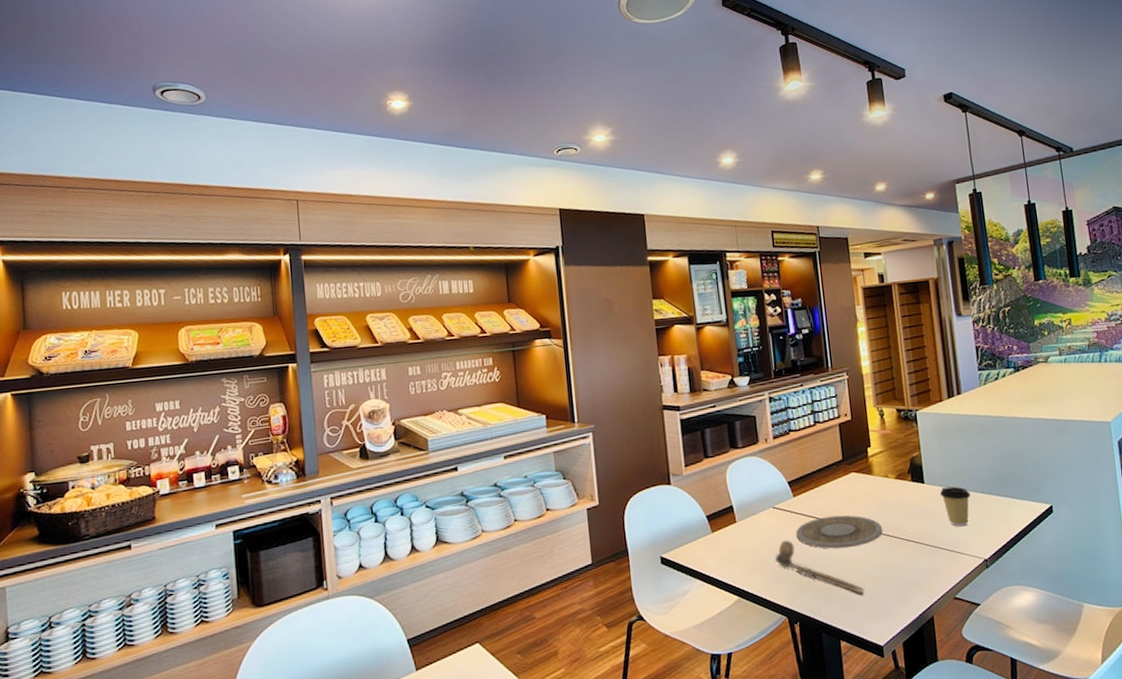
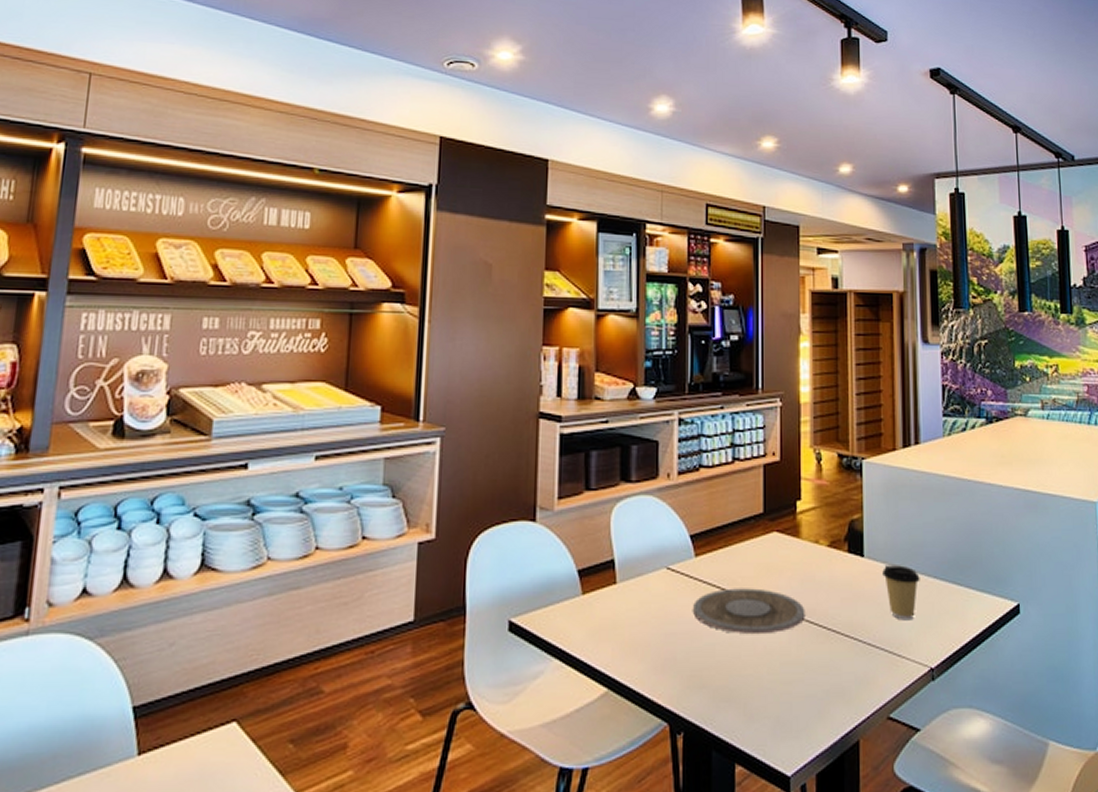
spoon: present [774,540,864,595] -> none [661,615,773,702]

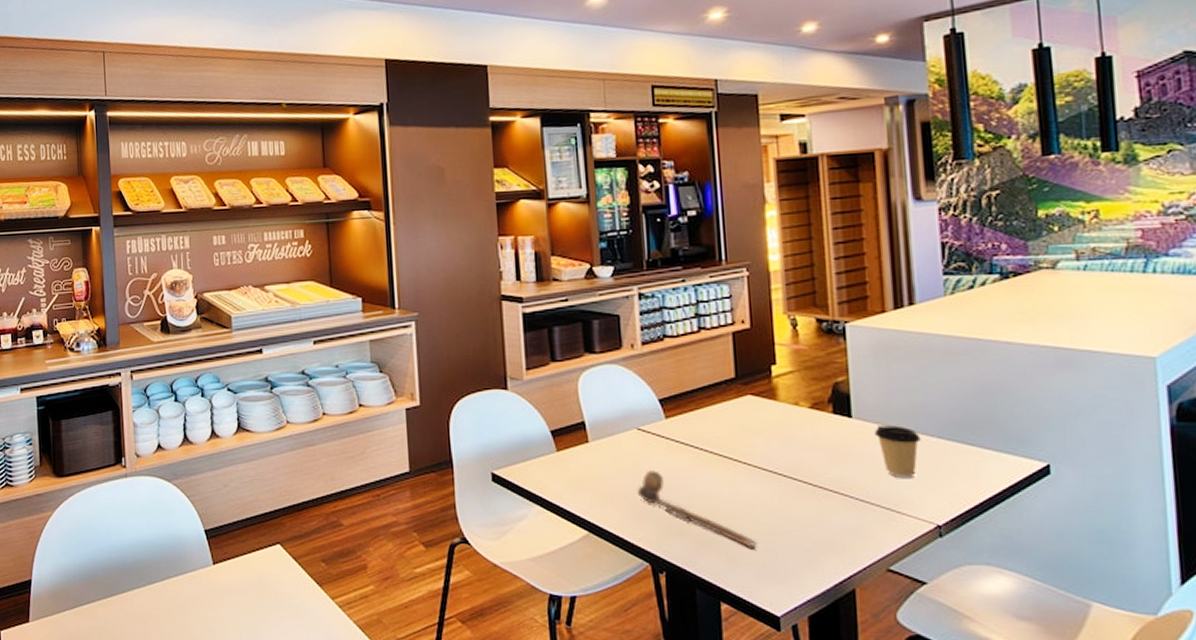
spoon: none [661,615,773,702] -> present [636,470,757,549]
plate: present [693,588,805,635] -> none [667,447,788,489]

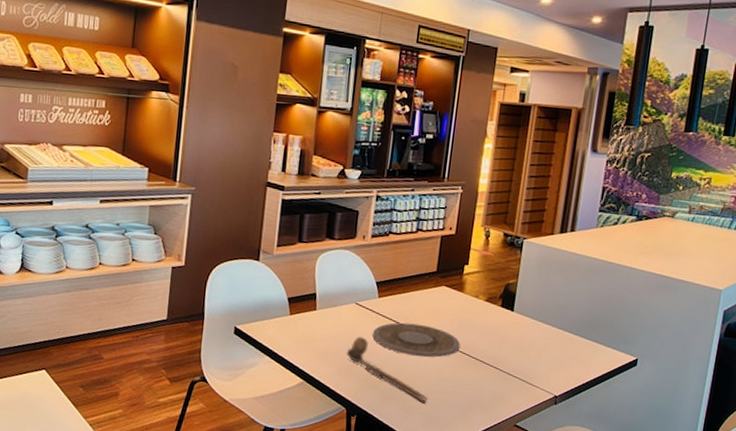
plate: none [667,447,788,489] -> present [373,322,461,358]
coffee cup: present [875,425,921,479] -> none [527,319,558,361]

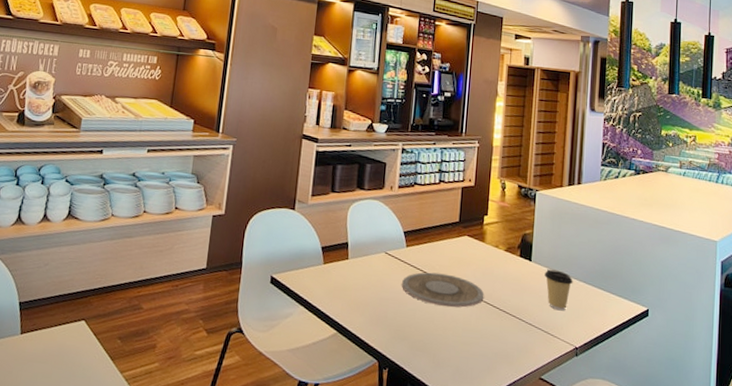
spoon: present [346,336,428,403] -> none [377,286,456,355]
coffee cup: none [527,319,558,361] -> present [544,269,573,311]

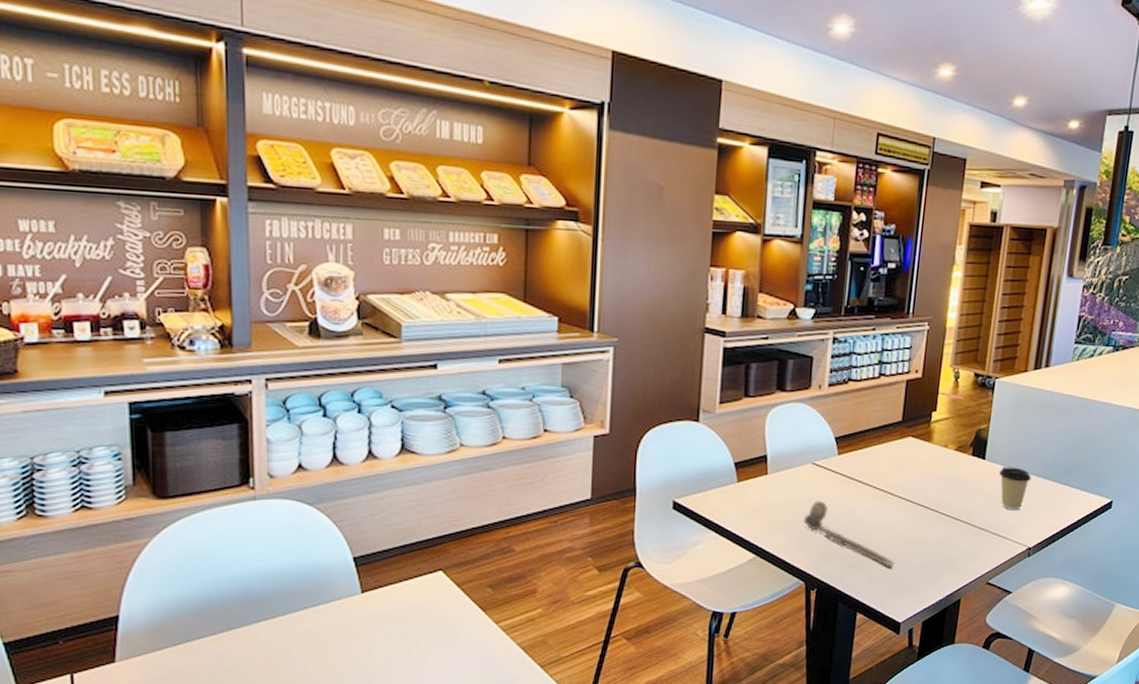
spoon: none [377,286,456,355] -> present [803,501,894,568]
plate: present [402,272,484,308] -> none [832,481,929,518]

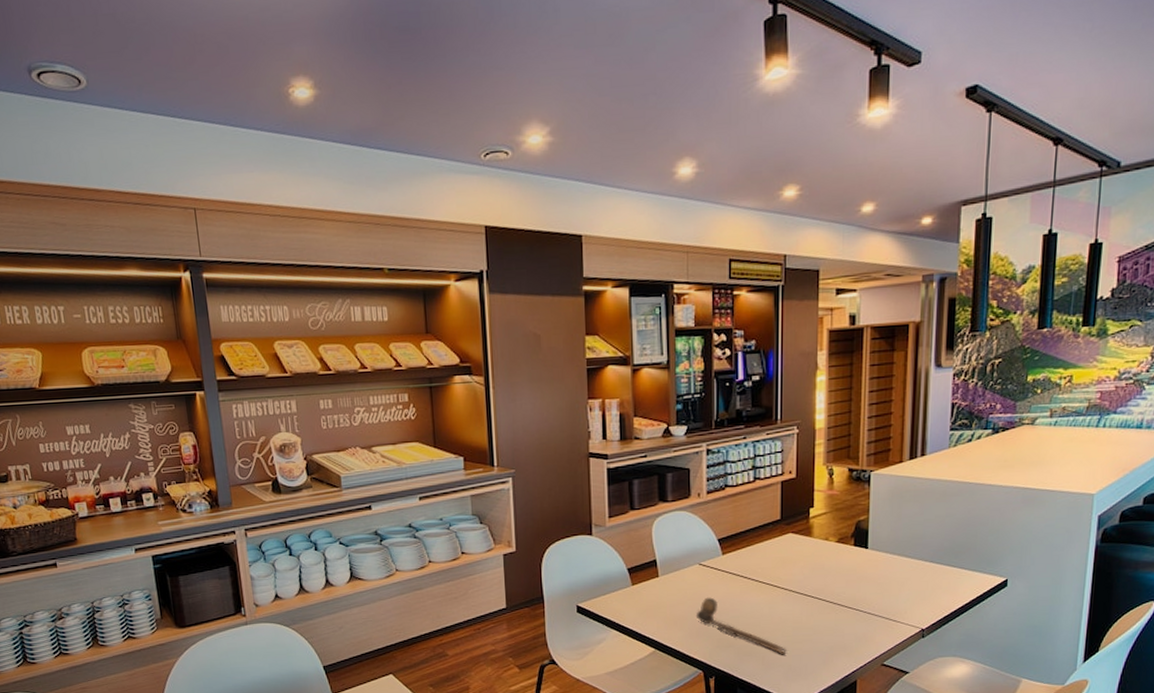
coffee cup: present [999,467,1031,511] -> none [884,553,918,595]

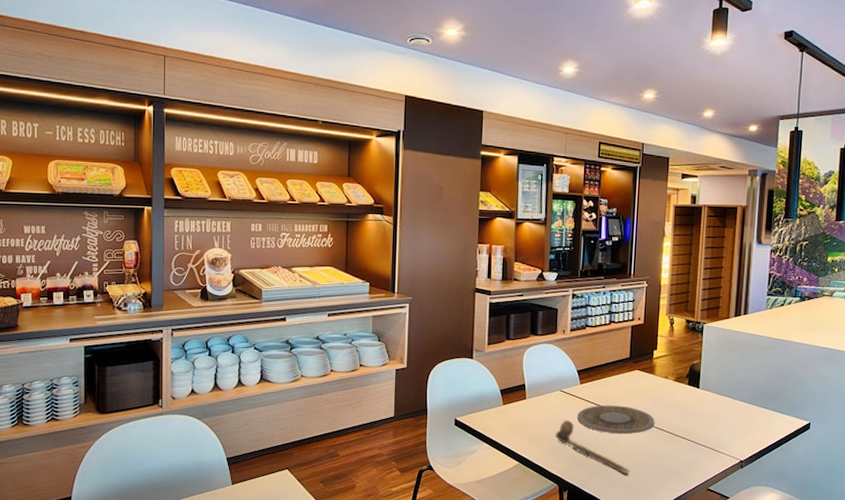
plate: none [721,576,815,609] -> present [577,405,655,435]

